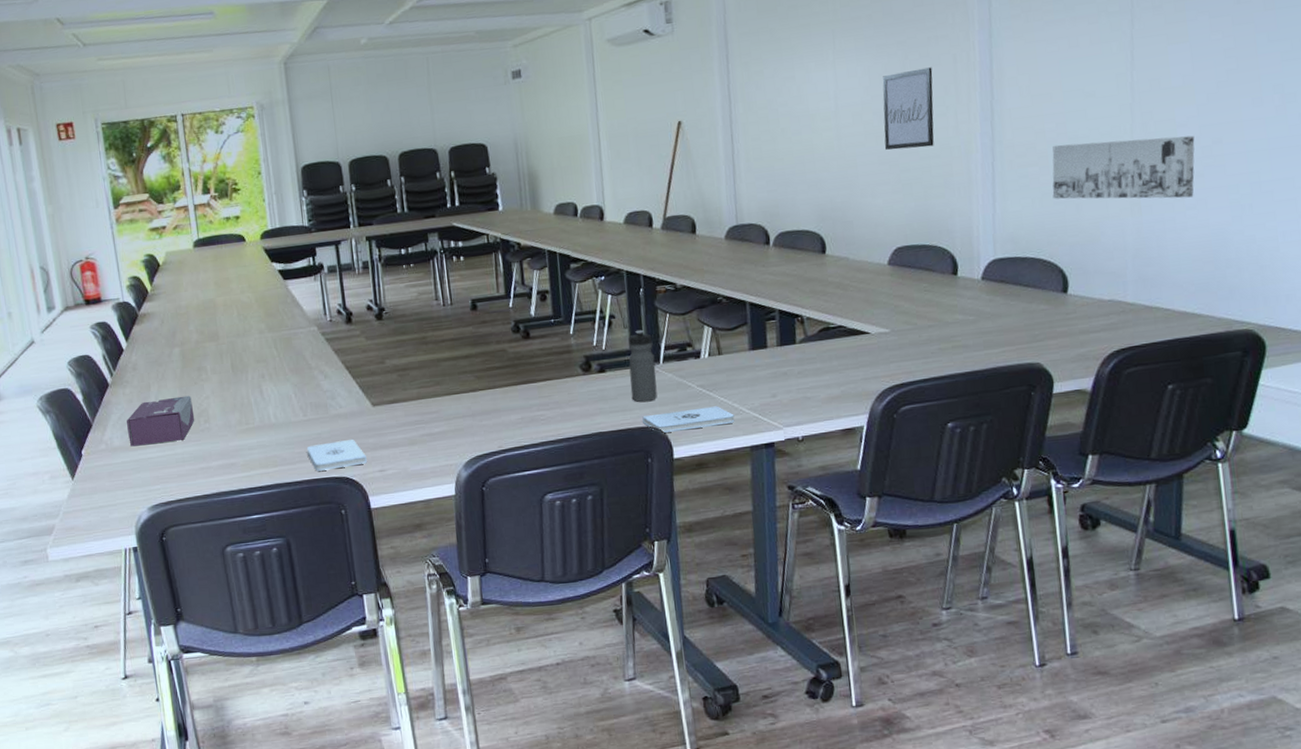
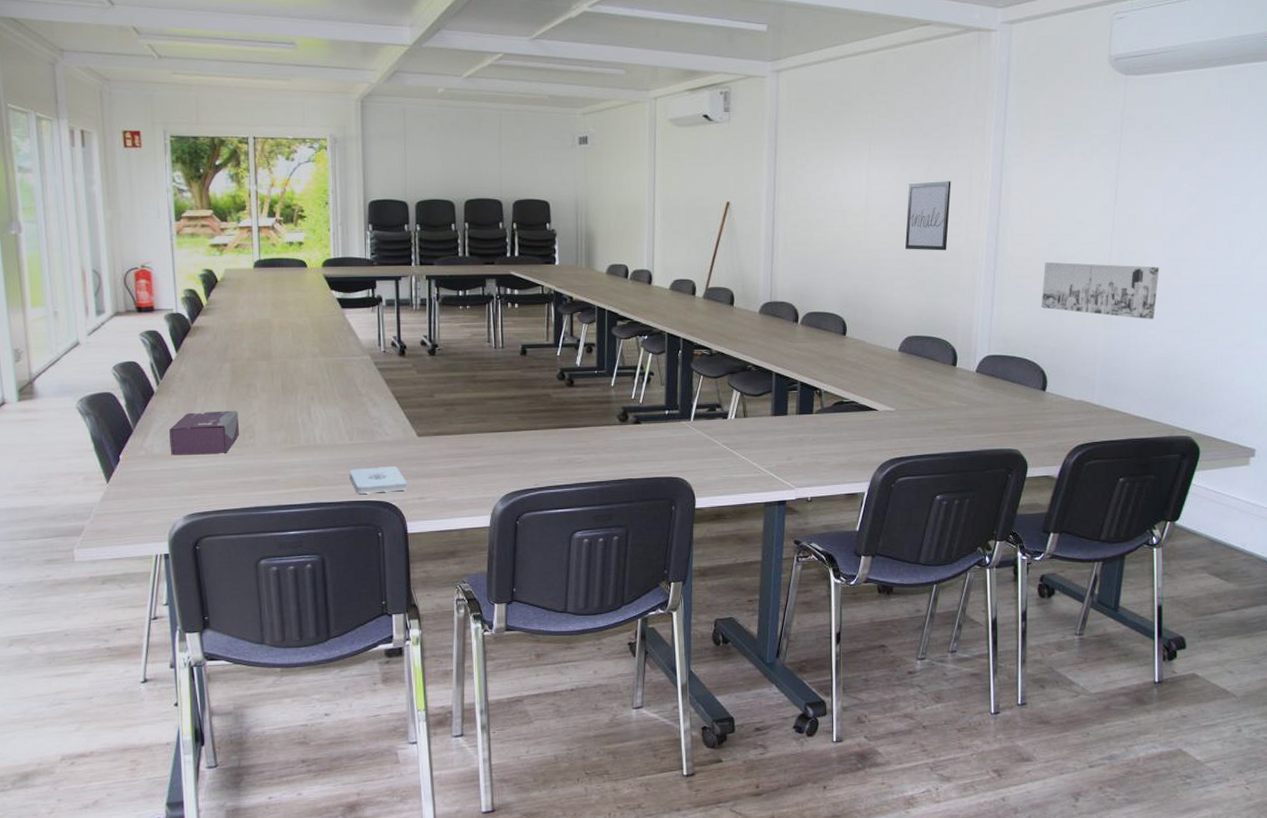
water bottle: present [628,329,658,402] -> none [662,388,687,455]
notepad: present [642,406,735,433] -> none [670,463,753,484]

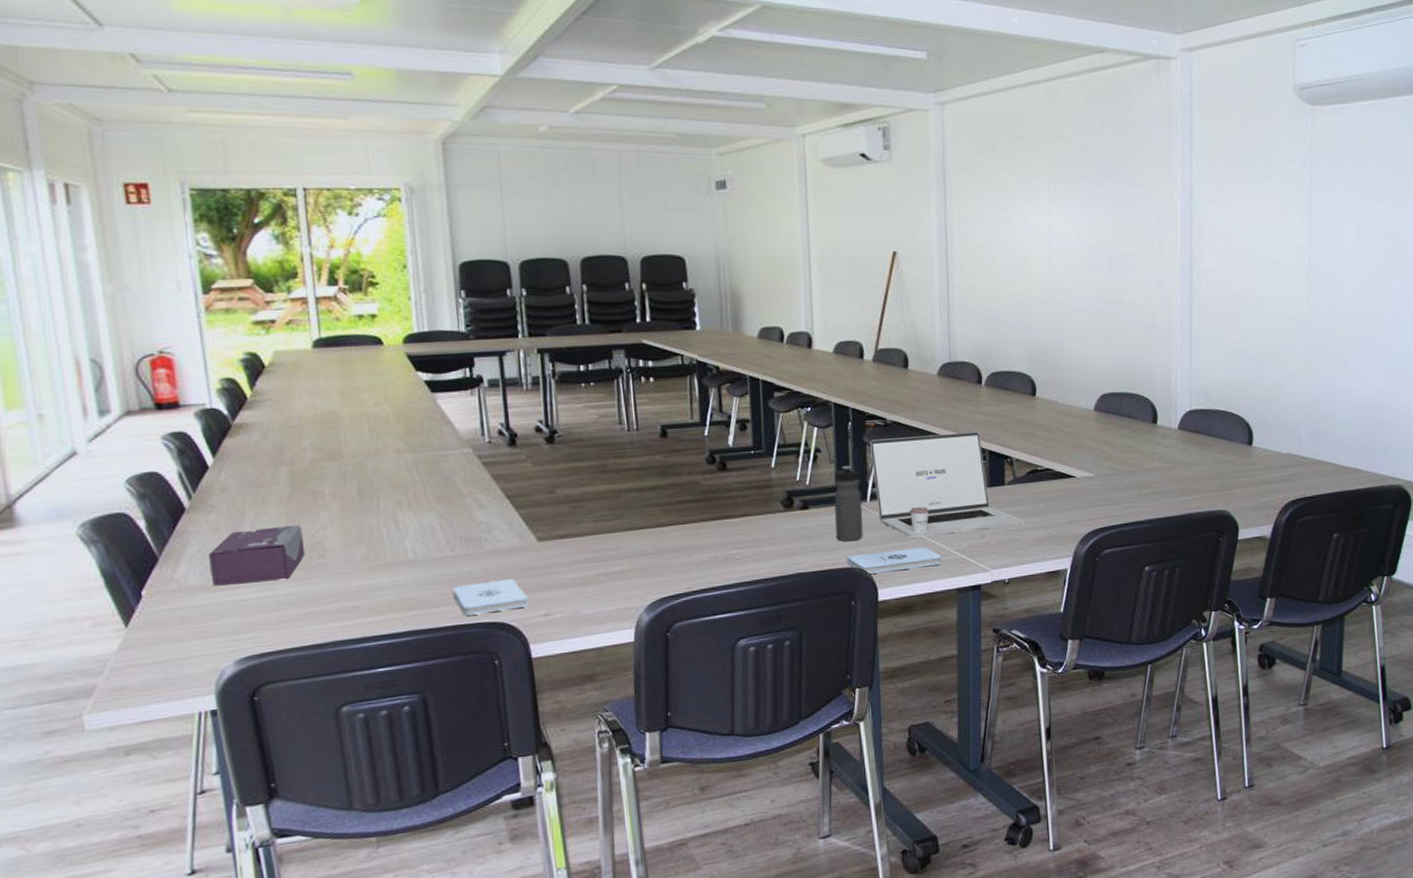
water bottle: none [662,388,687,455] -> present [833,465,863,542]
notepad: none [670,463,753,484] -> present [847,547,942,574]
laptop: none [697,364,829,455] -> present [870,431,1025,538]
wall art: present [905,181,951,251] -> none [1093,222,1139,299]
wall art: present [1041,262,1159,319] -> none [1241,306,1359,364]

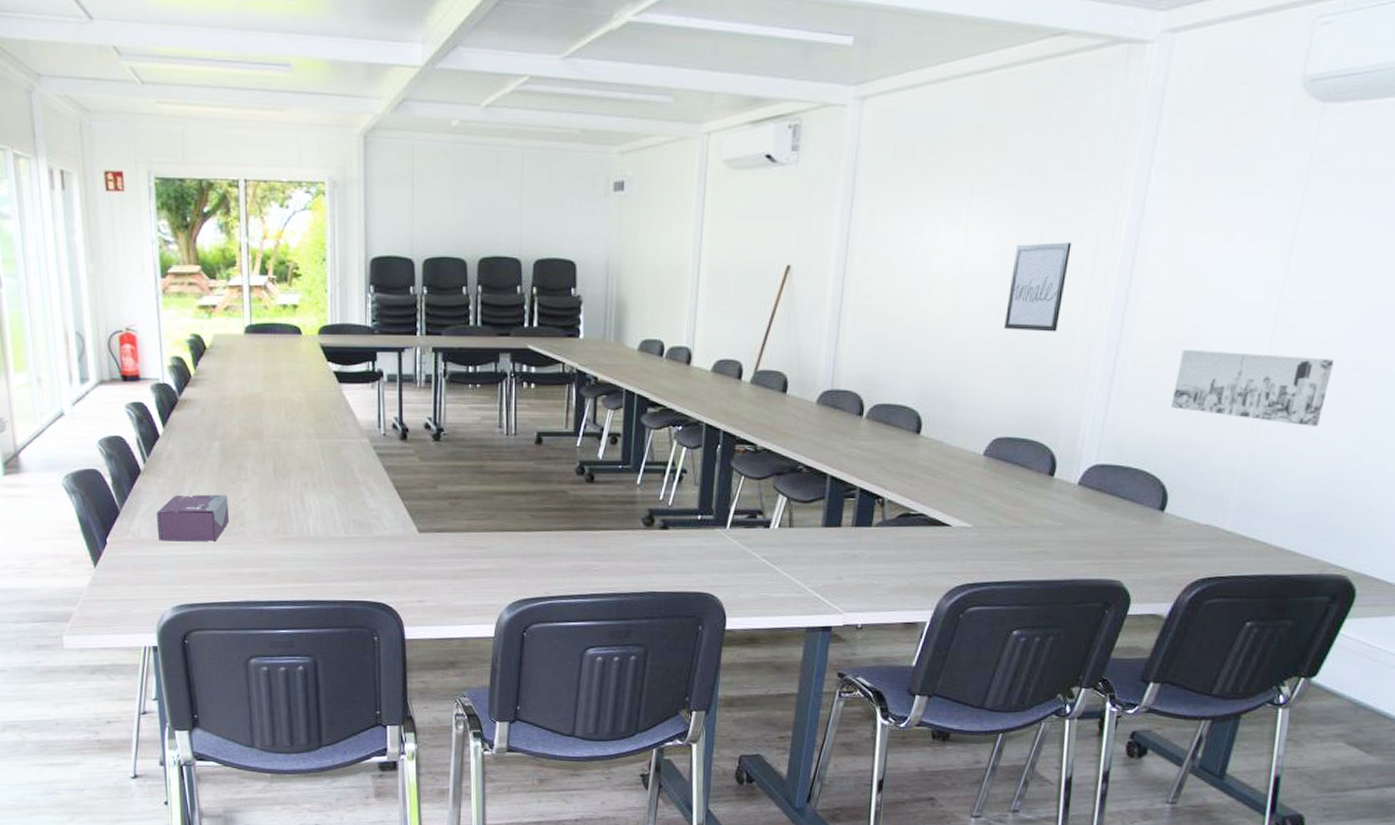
notepad: present [452,578,529,616] -> none [344,564,406,593]
water bottle: present [833,465,863,542] -> none [691,489,723,567]
notepad: present [847,547,942,574] -> none [699,580,795,602]
laptop: present [870,431,1025,538] -> none [736,465,888,570]
wall art: none [1093,222,1139,299] -> present [1005,242,1072,332]
wall art: none [1241,306,1359,364] -> present [1171,349,1334,426]

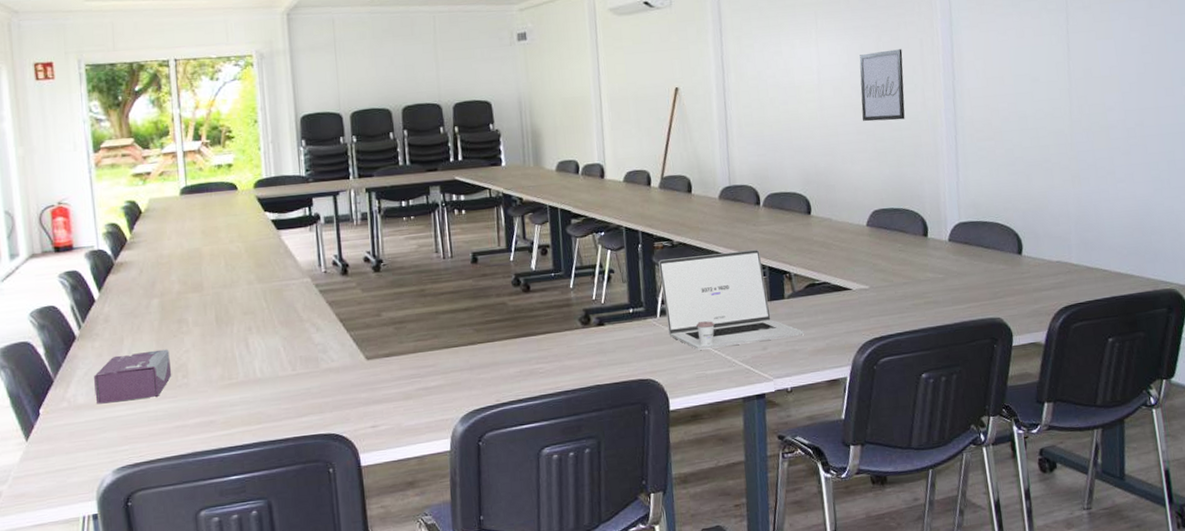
laptop: none [736,465,888,570] -> present [659,249,805,350]
wall art: present [1171,349,1334,426] -> none [1005,118,1123,173]

